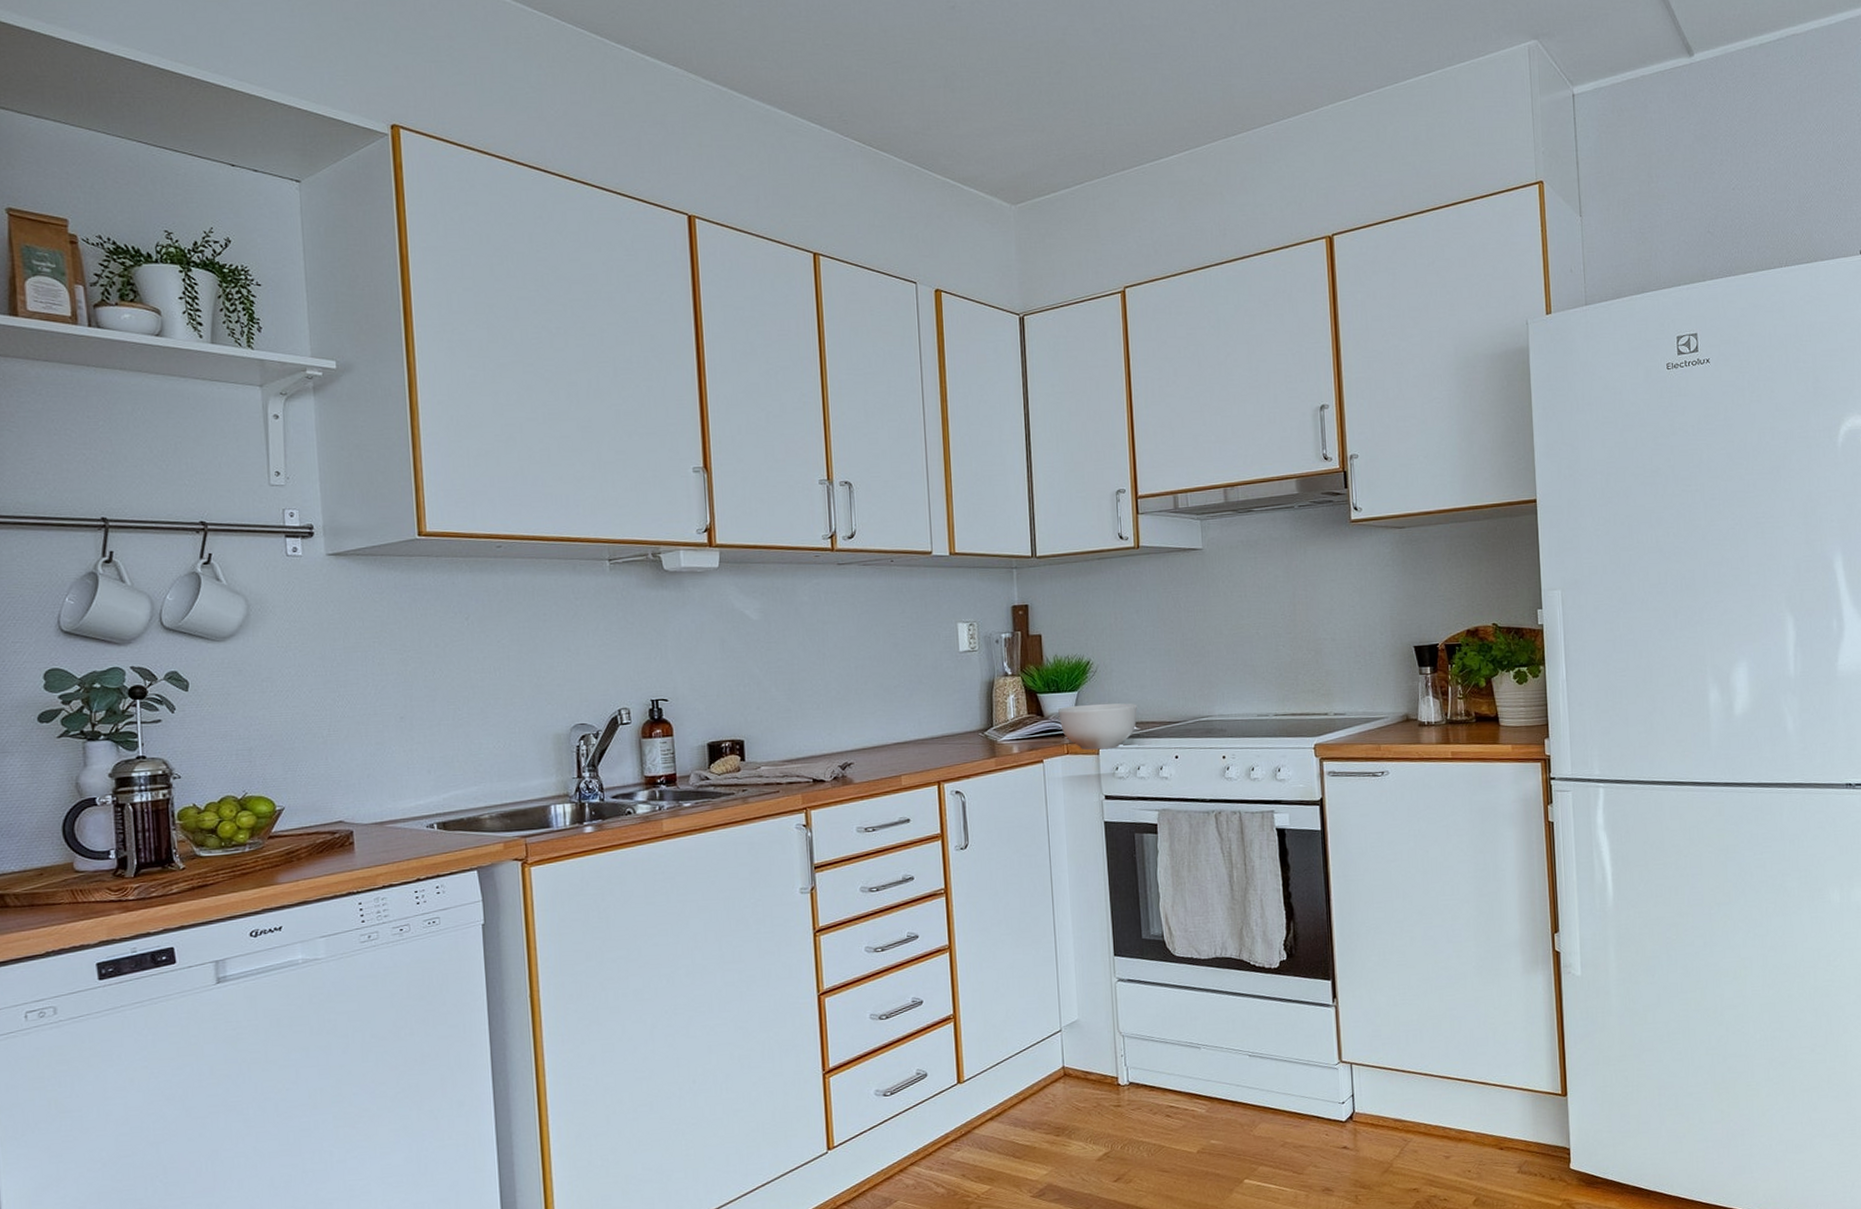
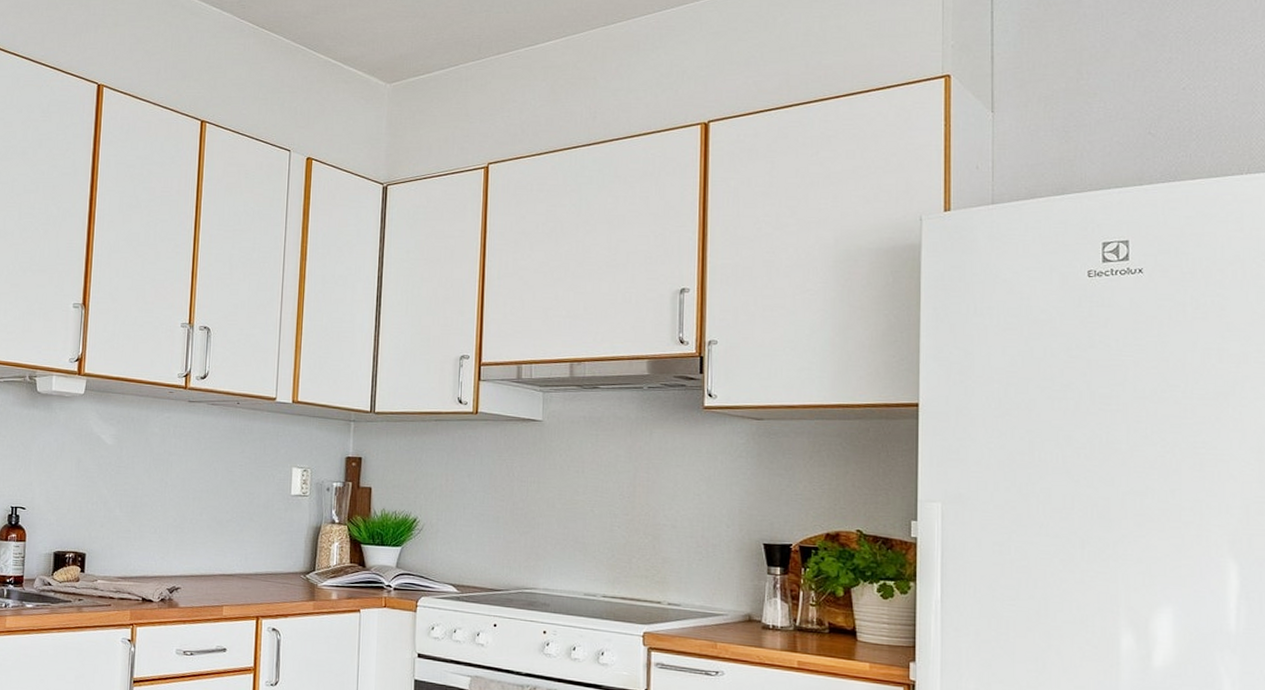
bowl: present [1058,703,1138,751] -> none [380,560,461,608]

